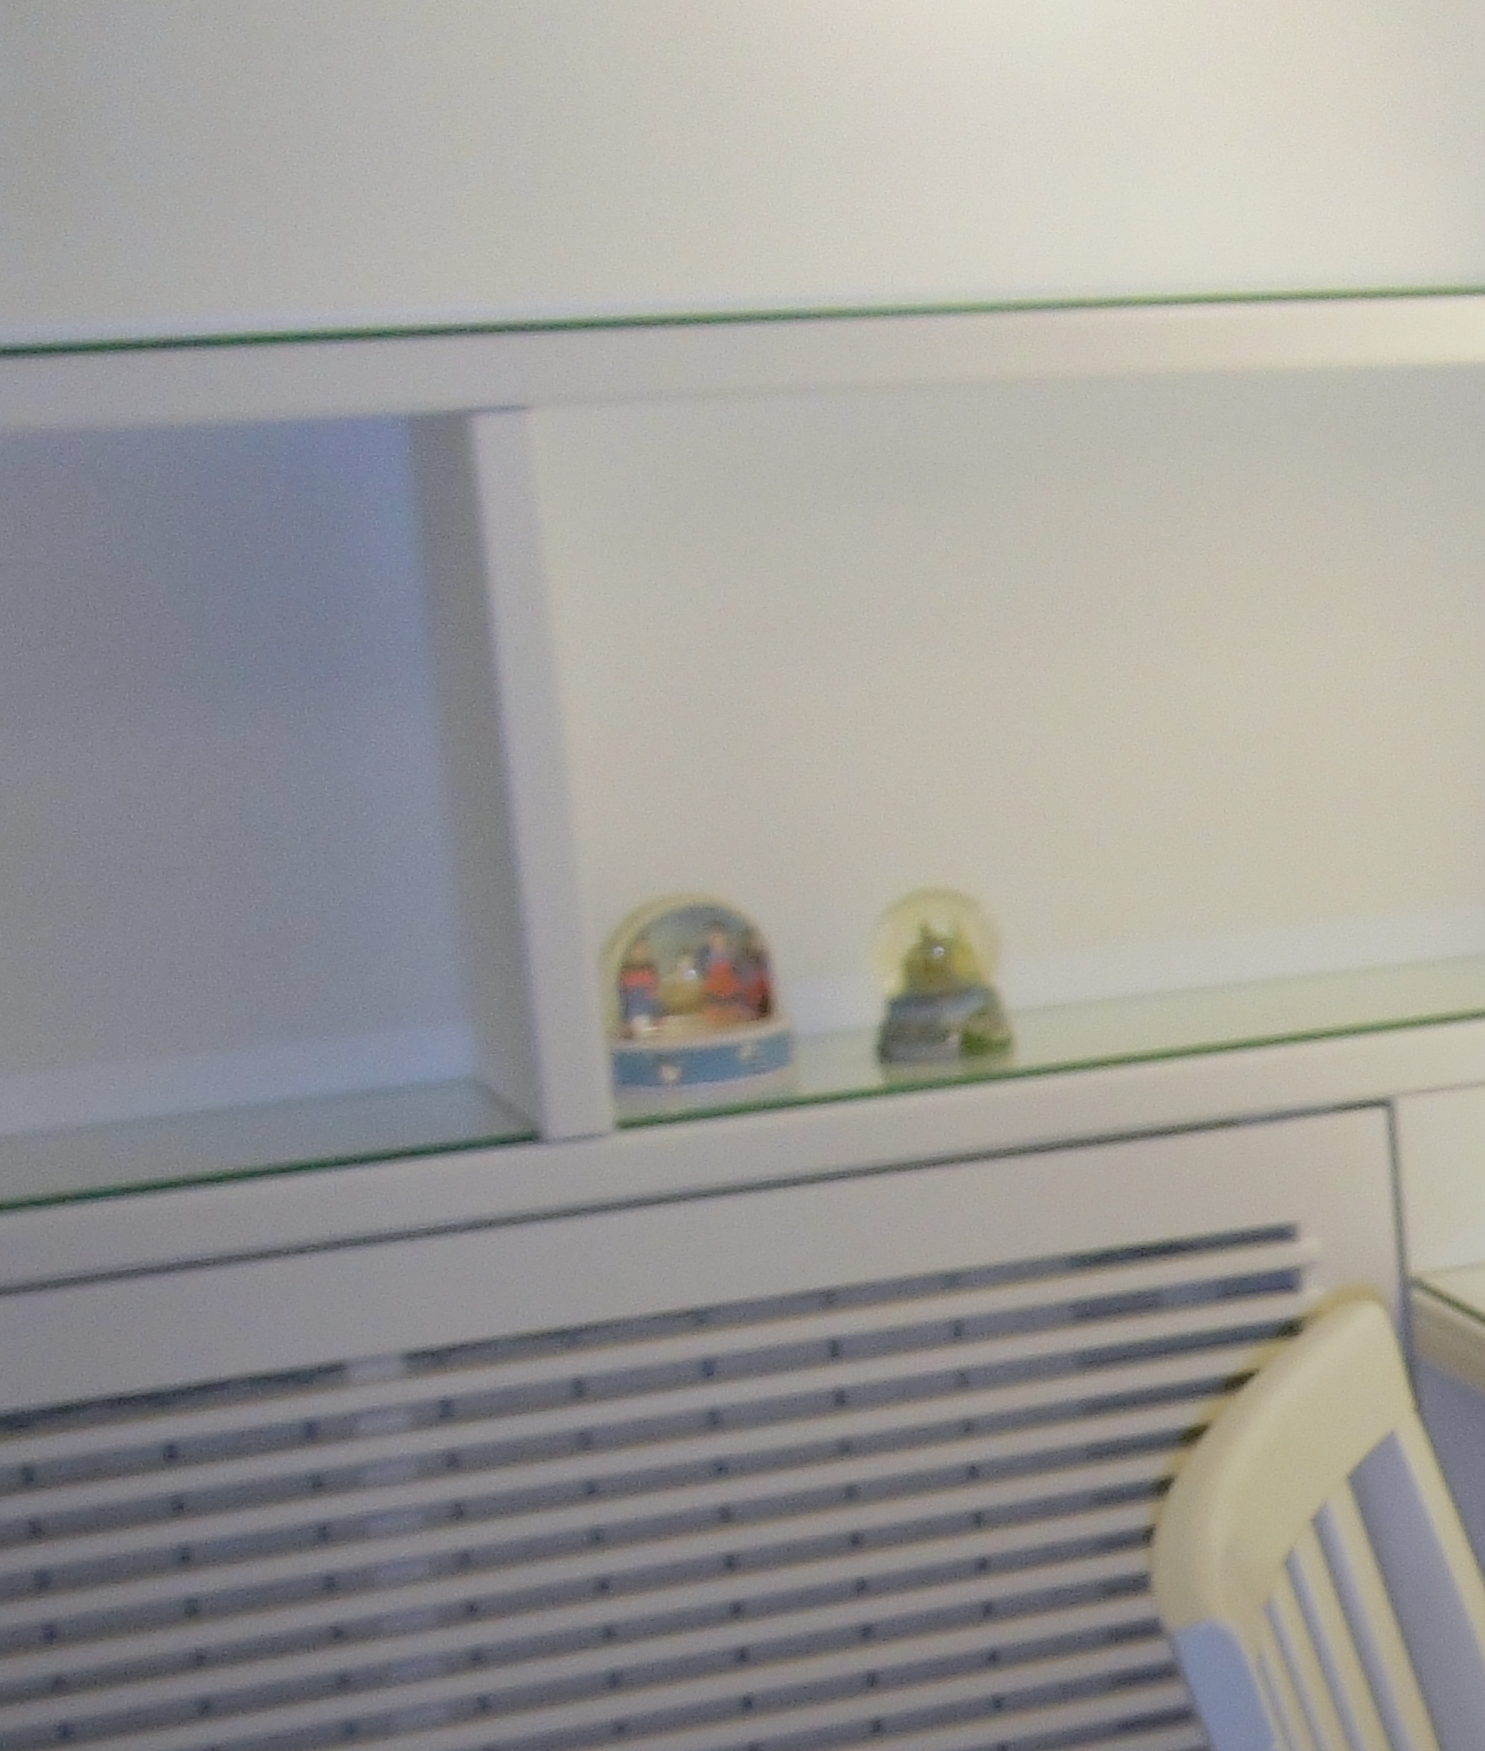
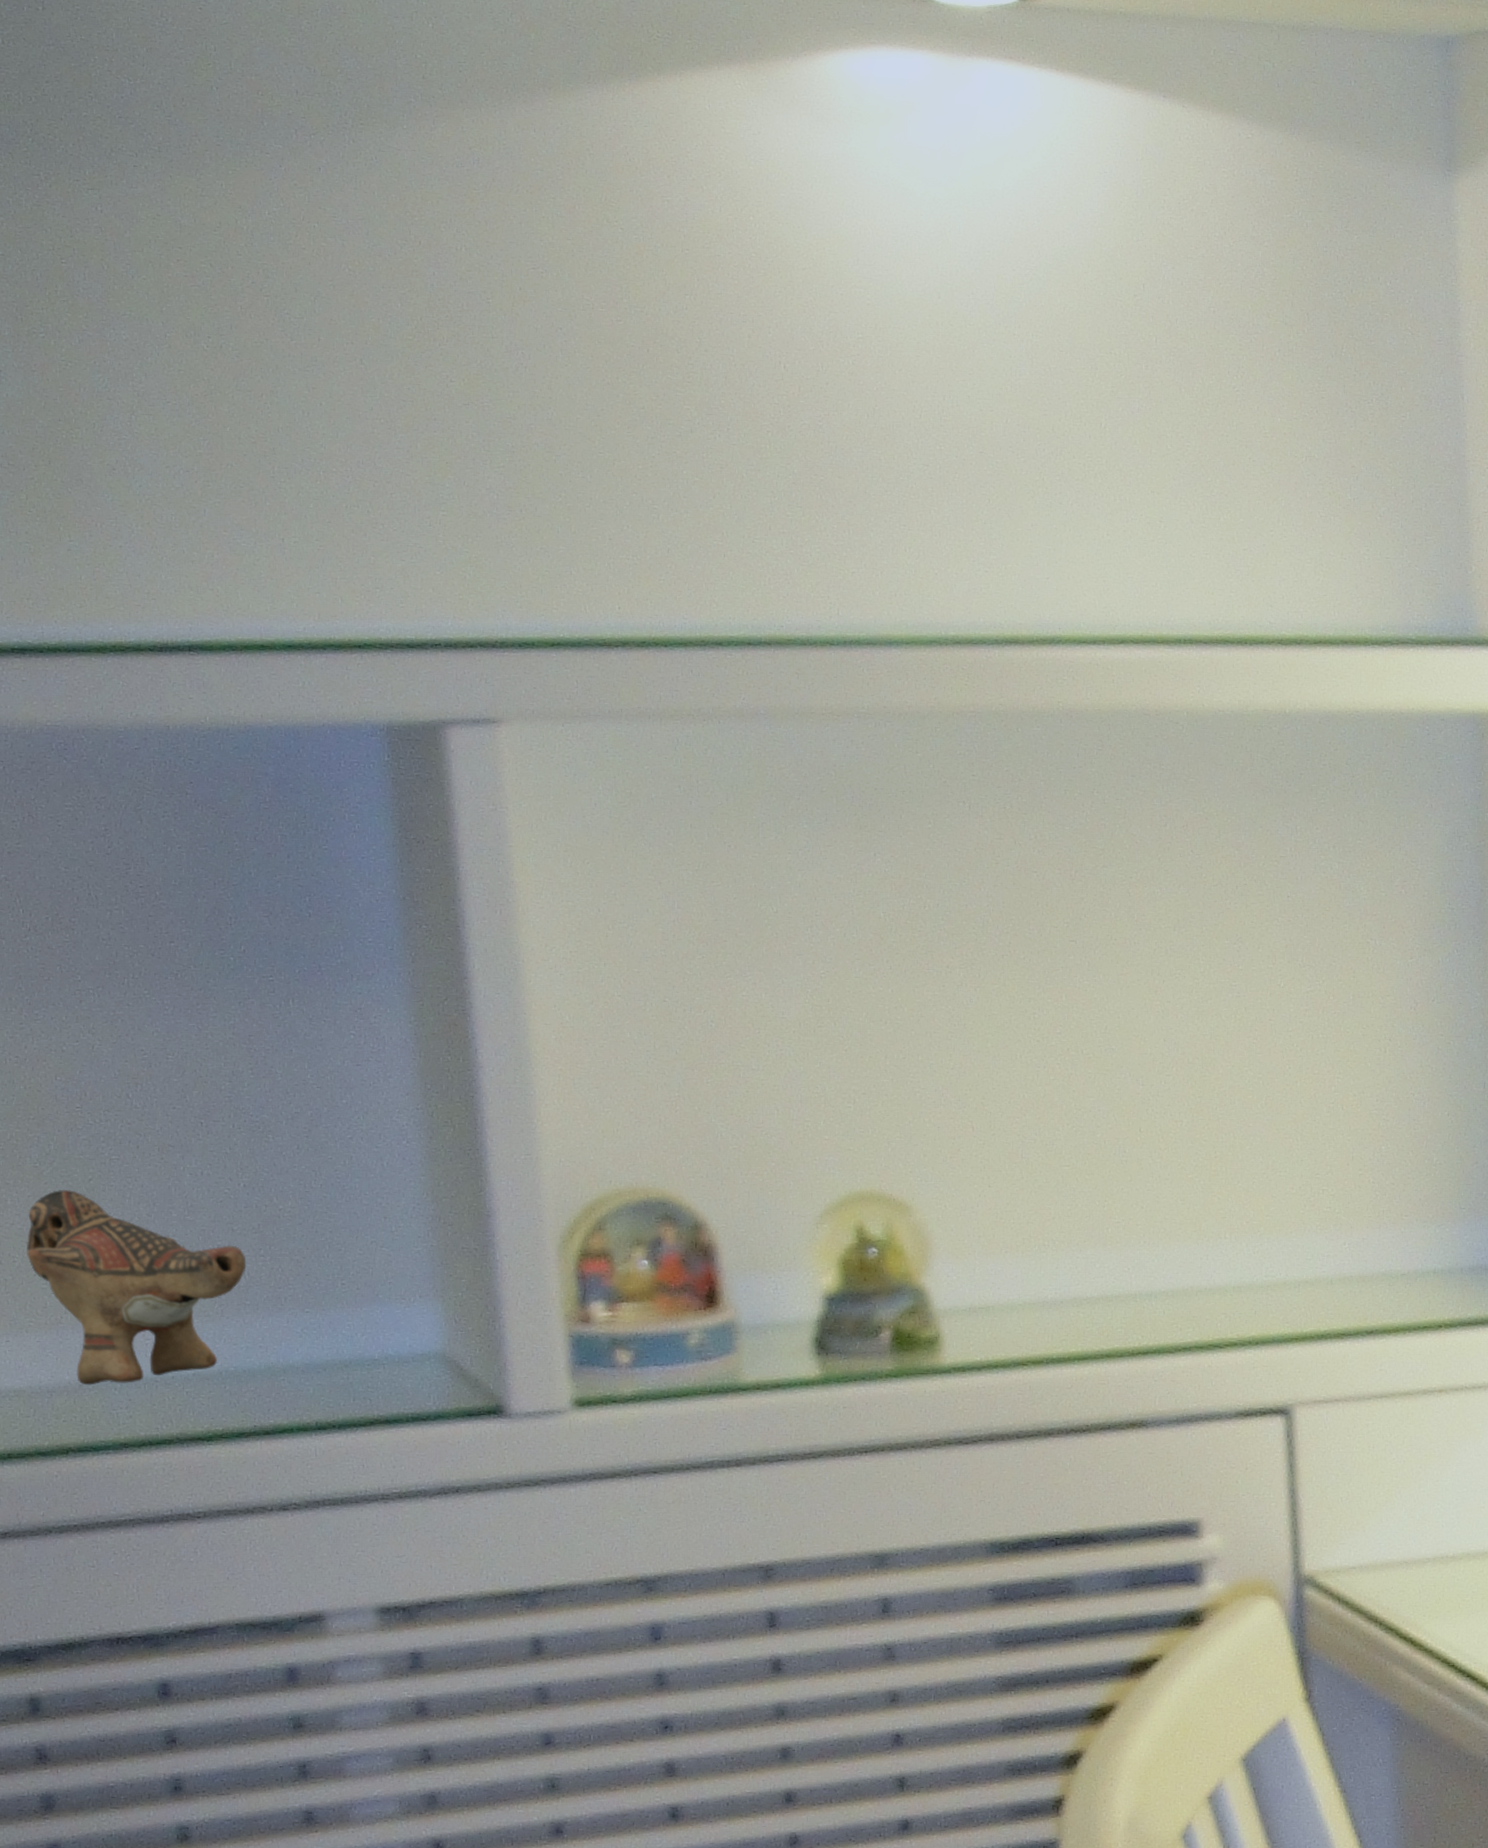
figurine: none [19,920,259,1128] -> present [27,1190,247,1386]

